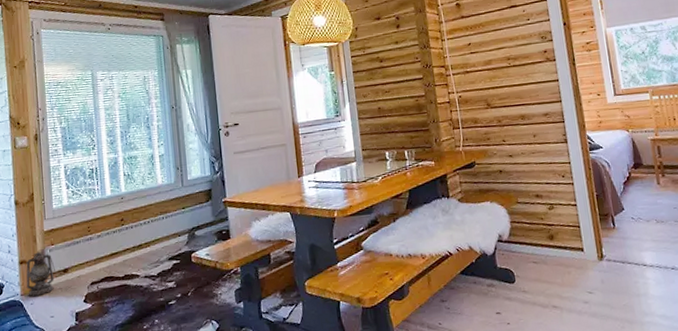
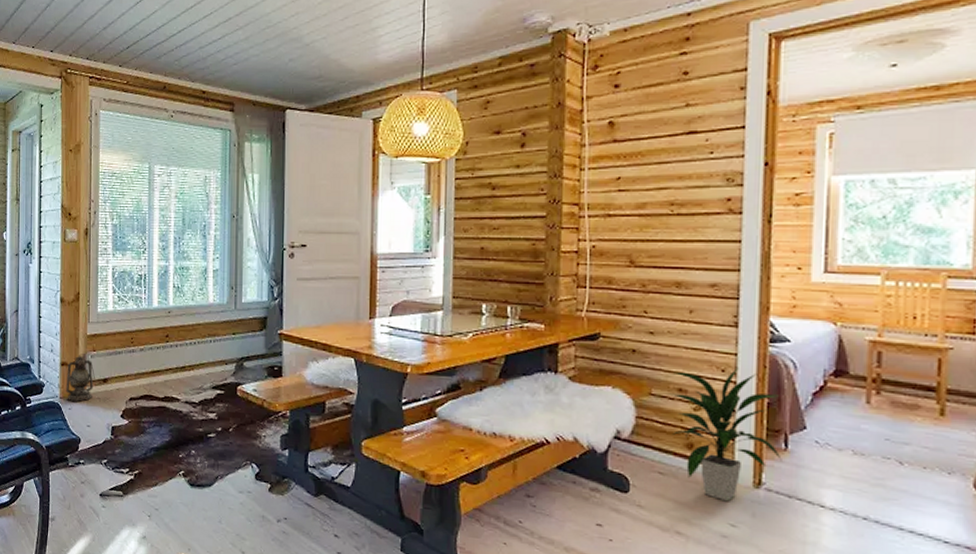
indoor plant: none [528,171,613,275] -> present [666,366,782,502]

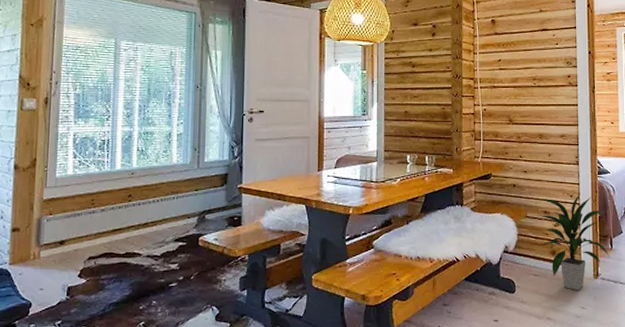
lantern: present [66,355,95,403] -> none [16,219,51,267]

